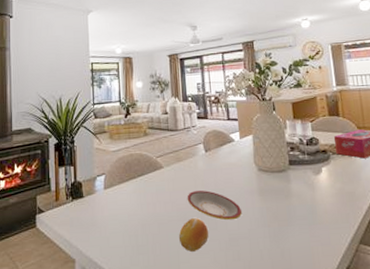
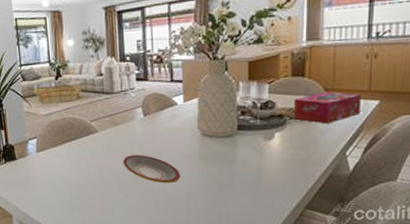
fruit: present [178,218,209,252] -> none [113,181,145,211]

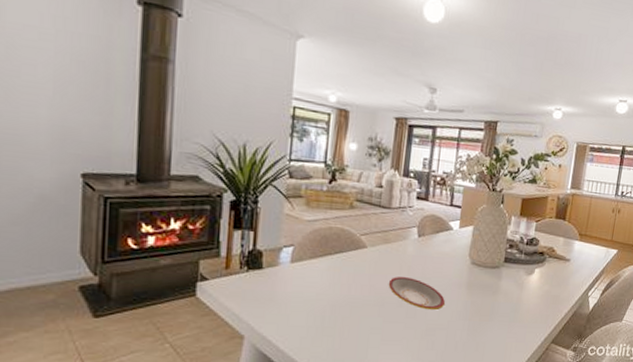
tissue box: present [293,91,361,124] -> none [552,236,605,265]

